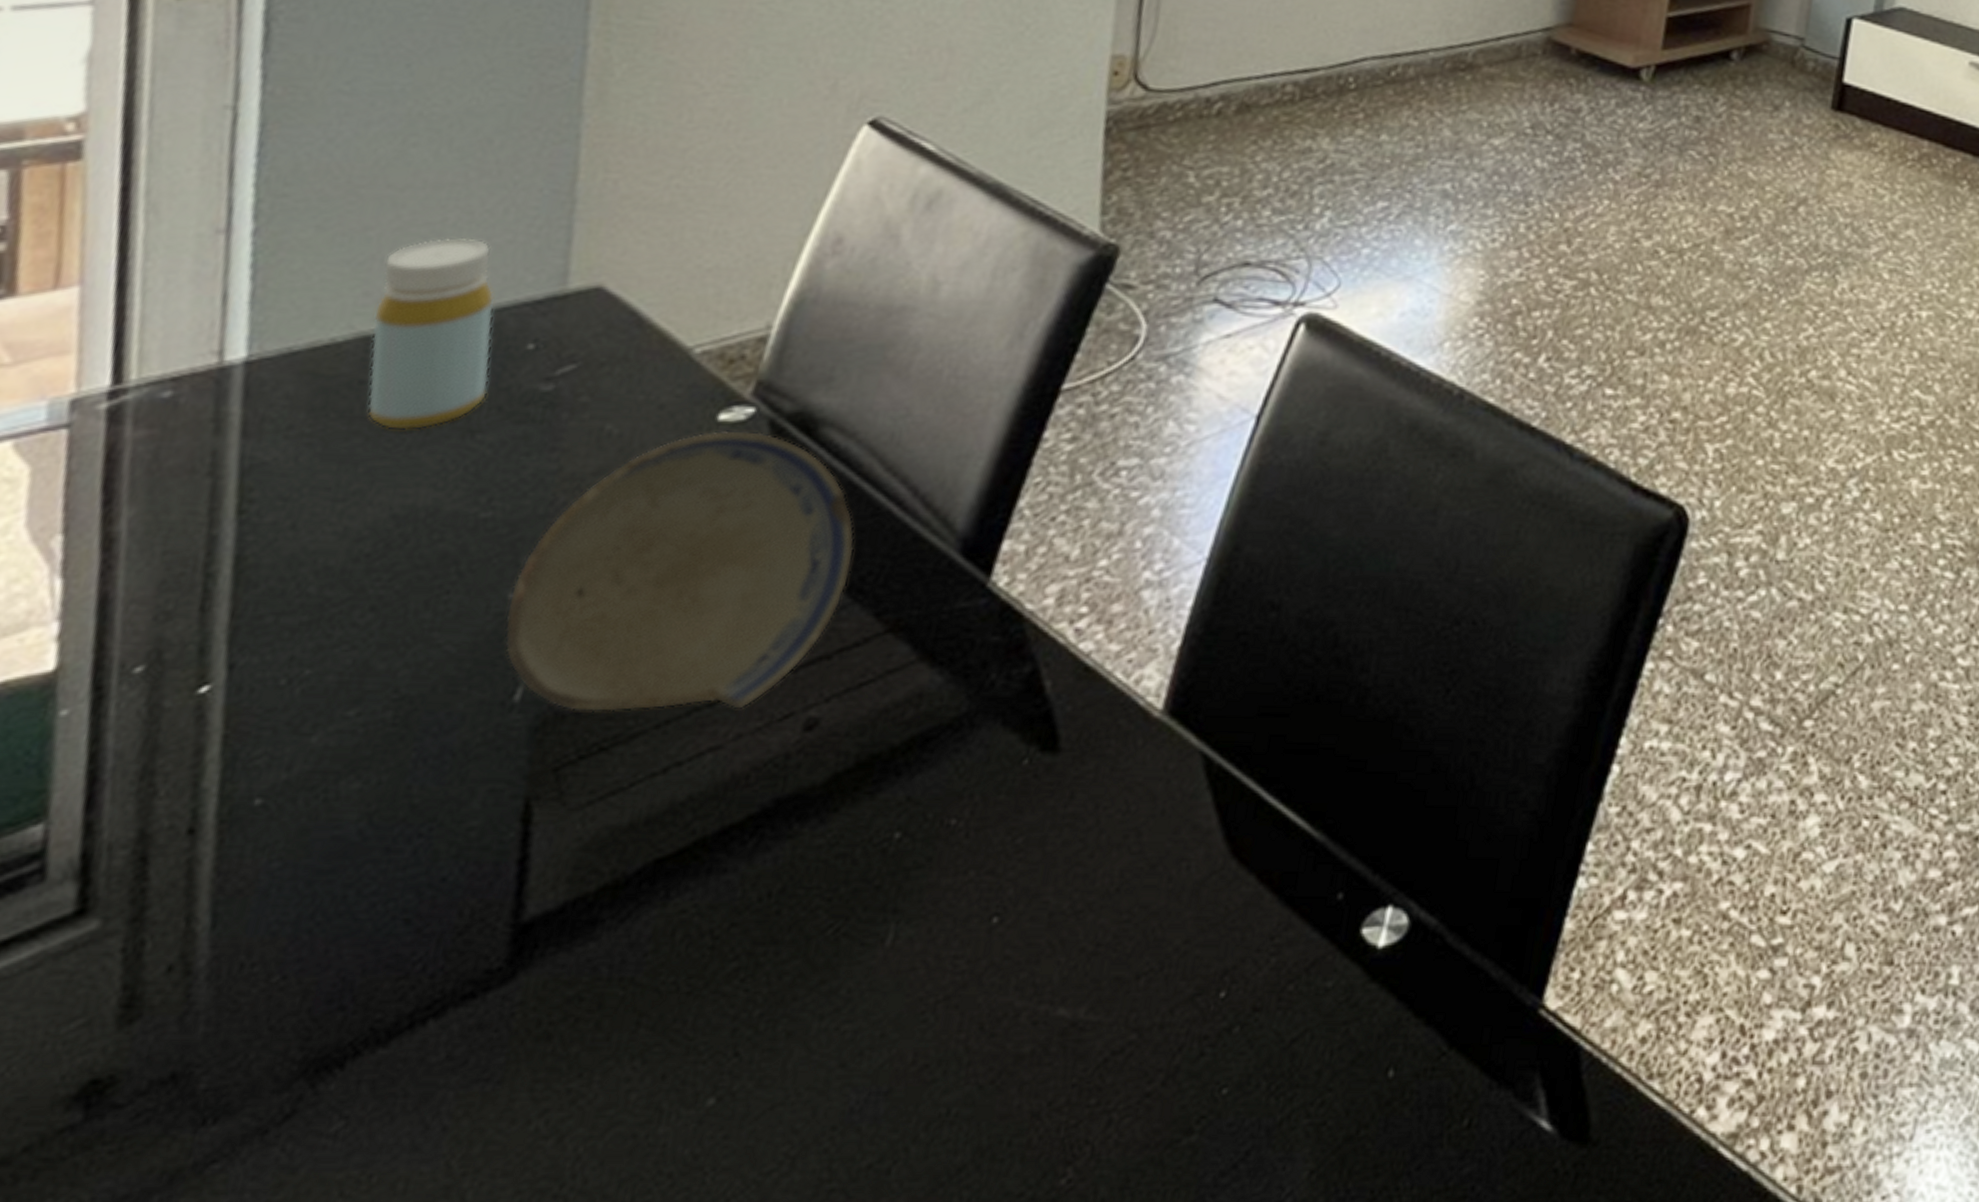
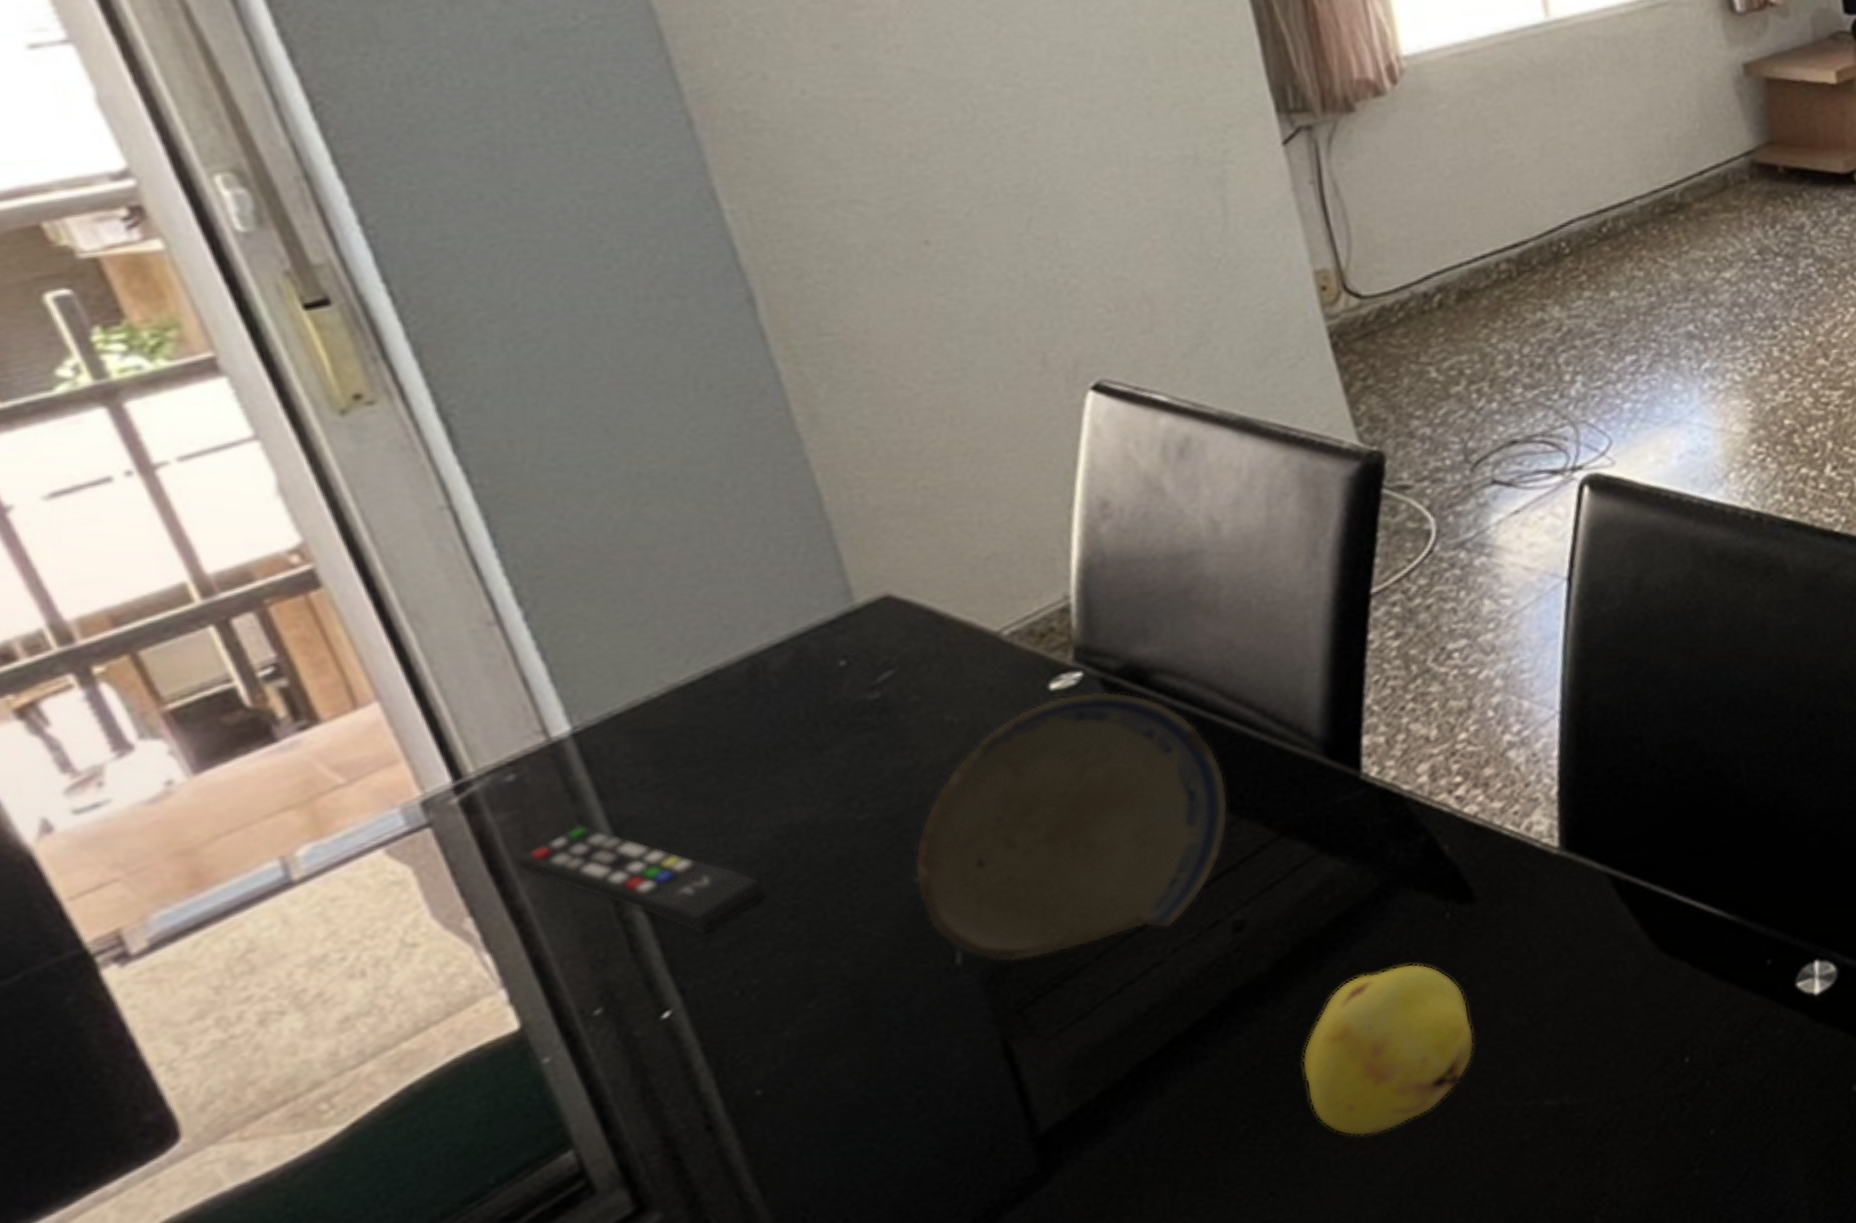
remote control: none [131,458,362,608] -> present [515,823,768,936]
bottle: present [367,237,495,431] -> none [665,577,819,764]
fruit: none [813,808,1015,1007] -> present [1302,963,1475,1136]

